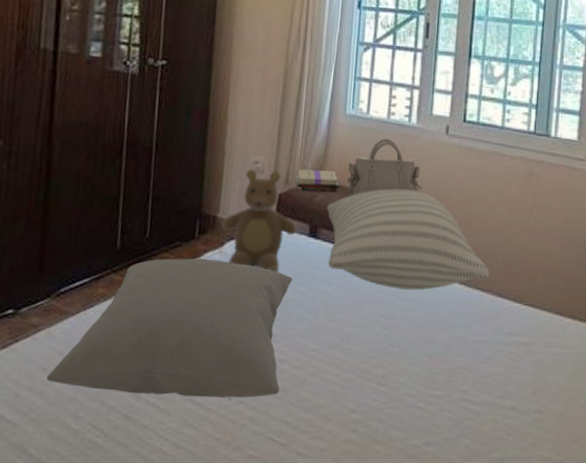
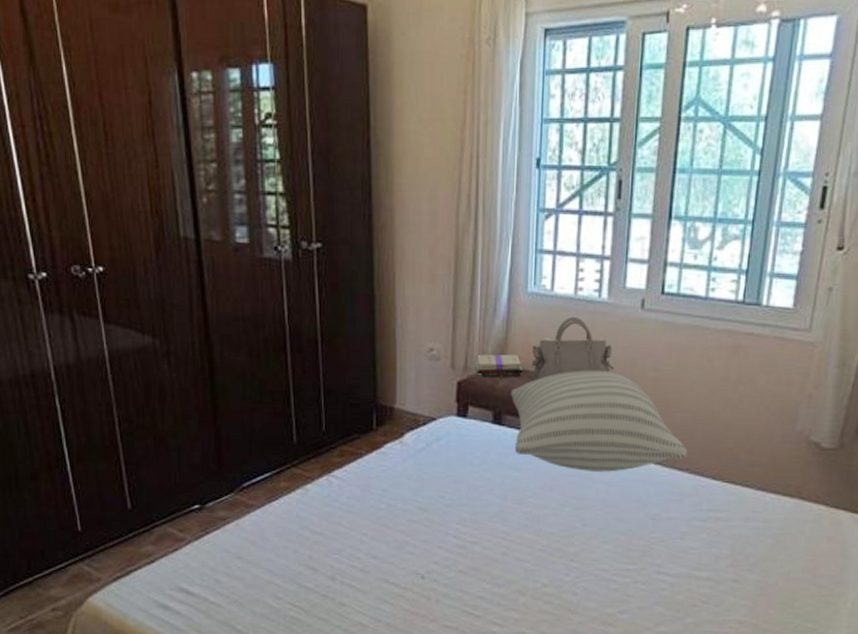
cushion: present [46,258,292,398] -> none [242,449,478,578]
teddy bear: present [221,169,297,273] -> none [400,357,479,461]

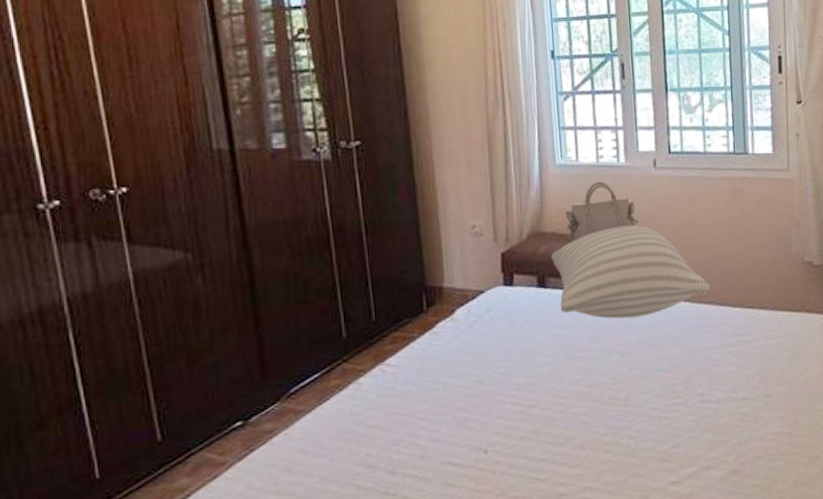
books: present [474,354,524,378] -> none [515,220,560,246]

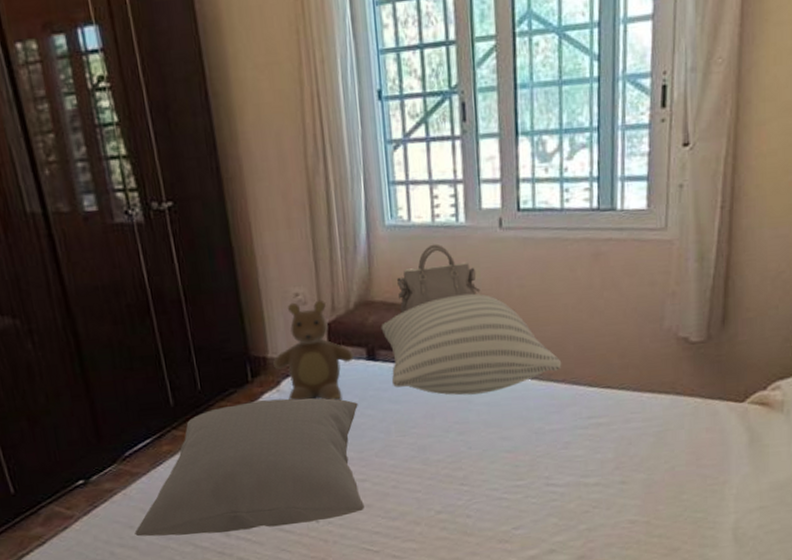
cushion: none [293,325,532,481] -> present [135,398,364,537]
teddy bear: none [449,231,525,329] -> present [273,300,353,401]

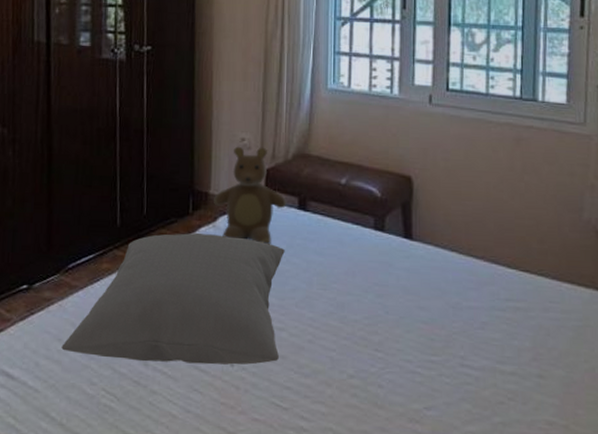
pillow: present [381,294,562,395] -> none [314,159,482,259]
shoulder bag: present [397,243,480,314] -> none [333,110,408,170]

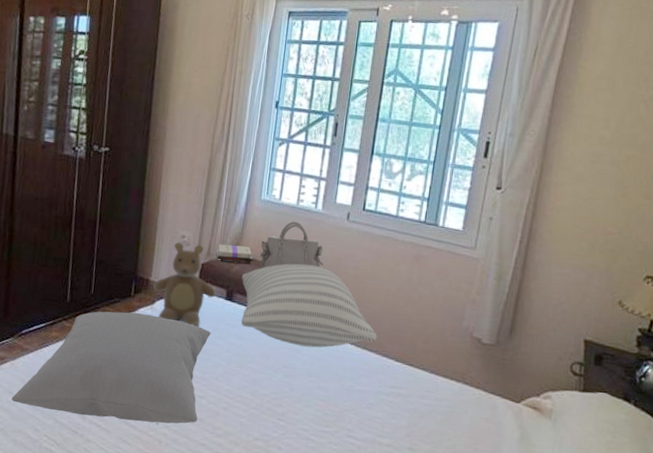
books: none [281,144,326,166] -> present [215,243,253,265]
pillow: none [314,159,482,259] -> present [241,264,377,348]
shoulder bag: none [333,110,408,170] -> present [259,221,324,269]

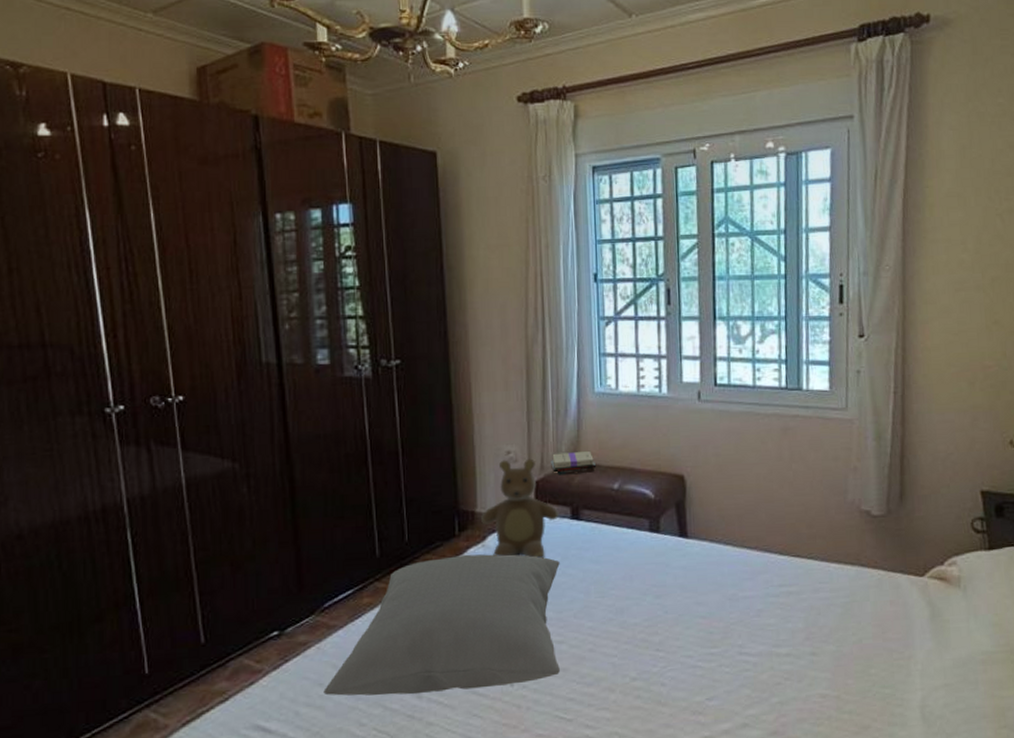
pillow: present [241,264,377,348] -> none [586,459,755,558]
shoulder bag: present [259,221,324,269] -> none [603,411,680,476]

